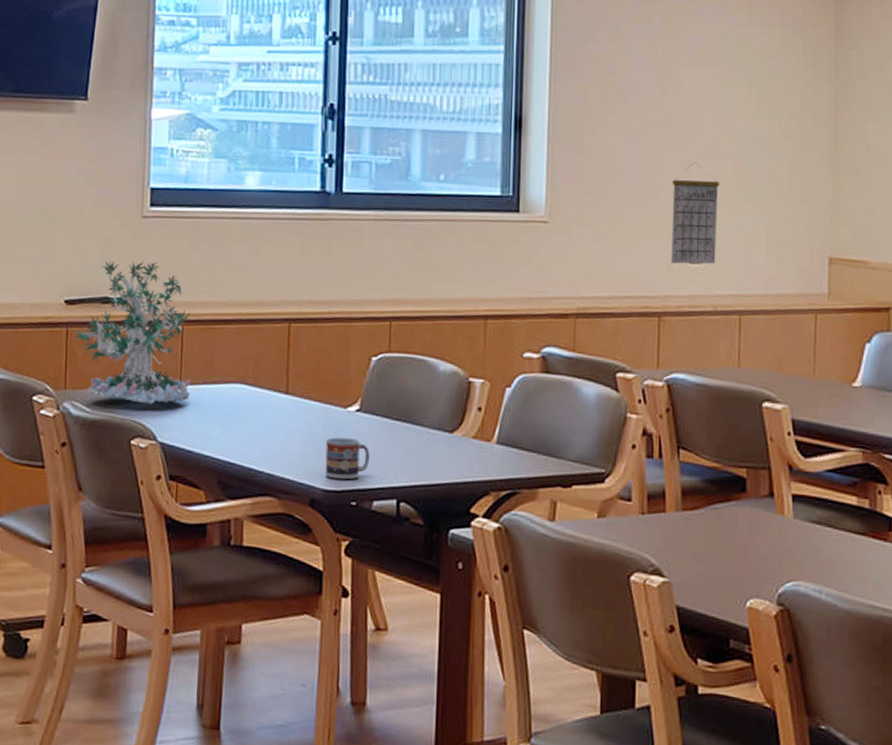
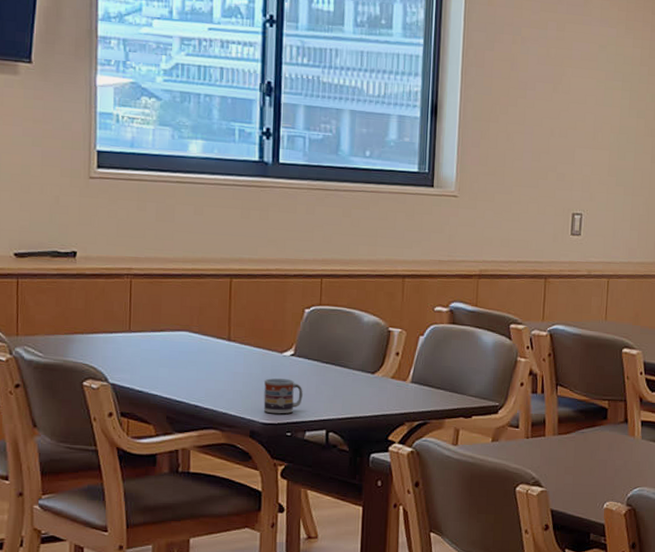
plant: present [75,261,191,405] -> none [25,217,139,350]
calendar: present [671,161,720,264] -> none [556,150,597,236]

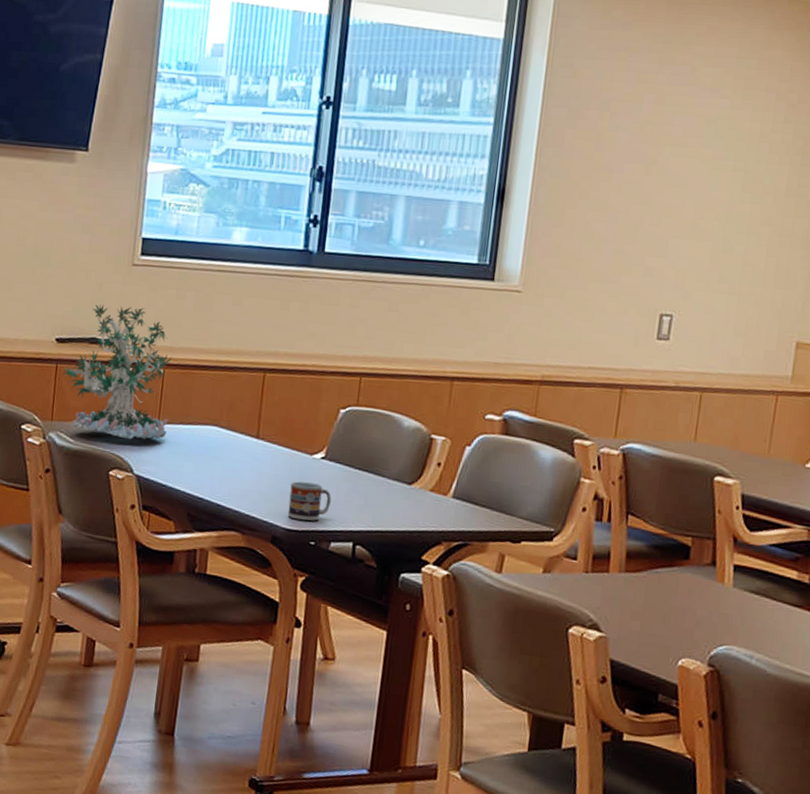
plant: none [25,217,139,350] -> present [63,304,172,440]

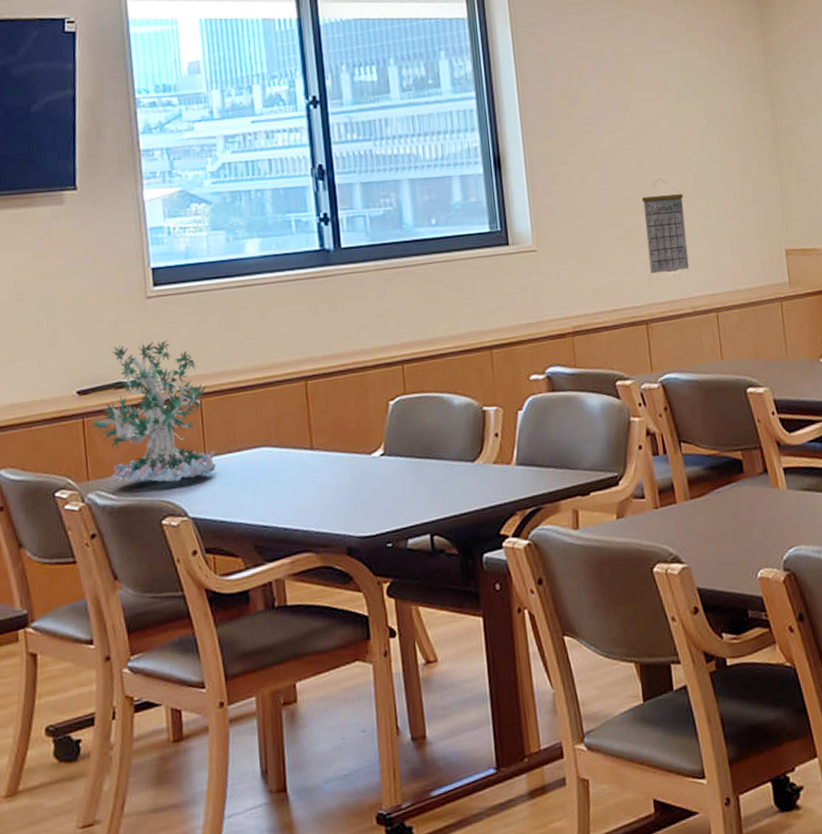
cup: present [287,481,332,521] -> none [354,482,400,525]
calendar: none [638,241,696,342] -> present [641,178,690,274]

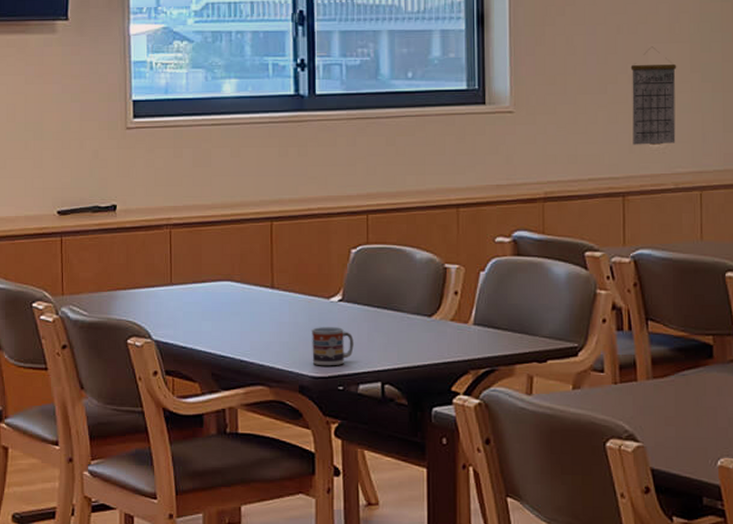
plant: present [92,340,216,483] -> none [69,170,180,305]
cup: none [354,482,400,525] -> present [311,326,354,366]

